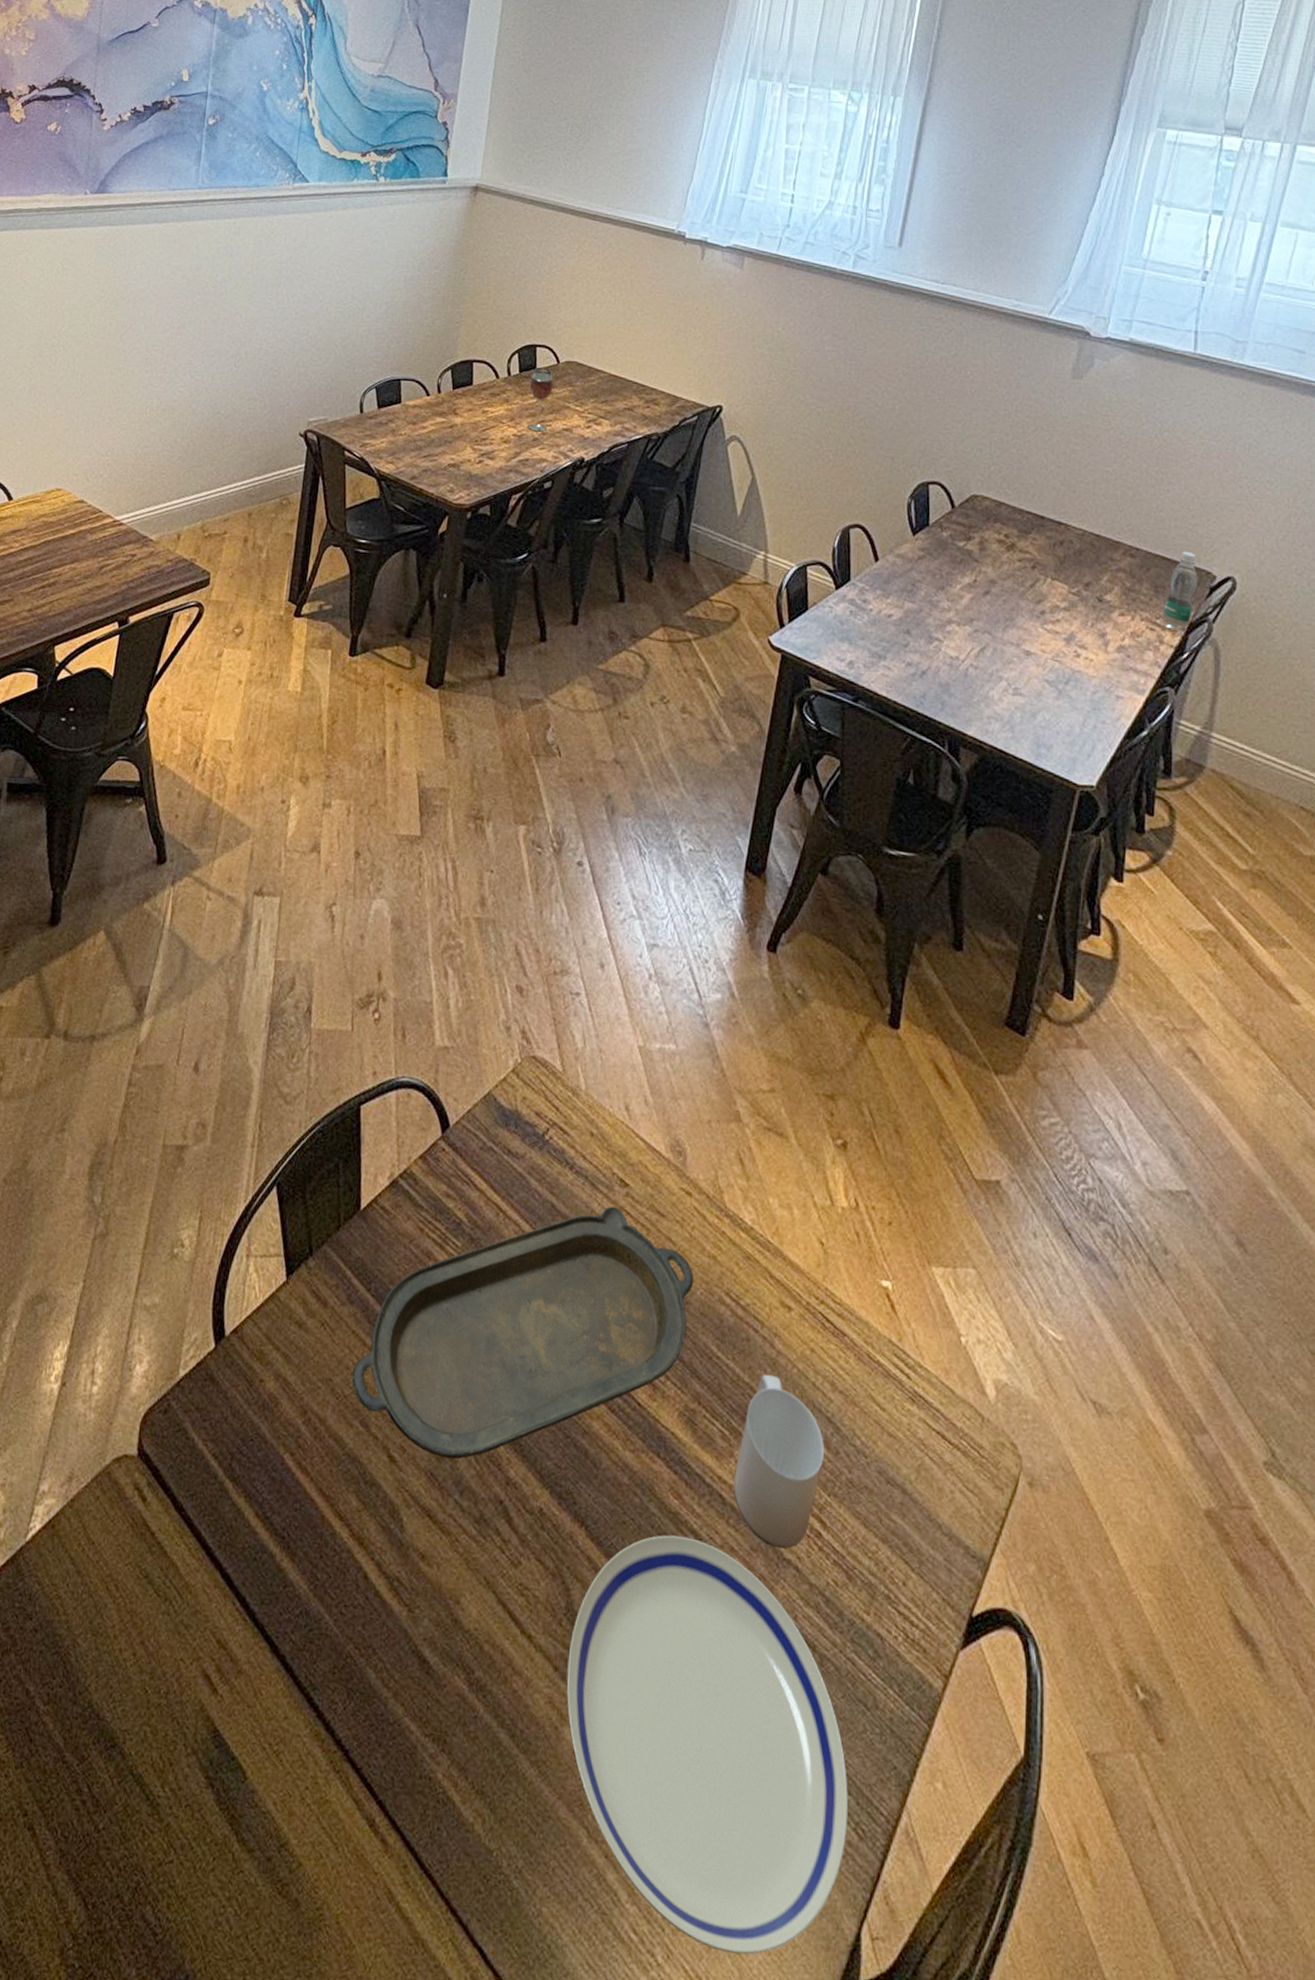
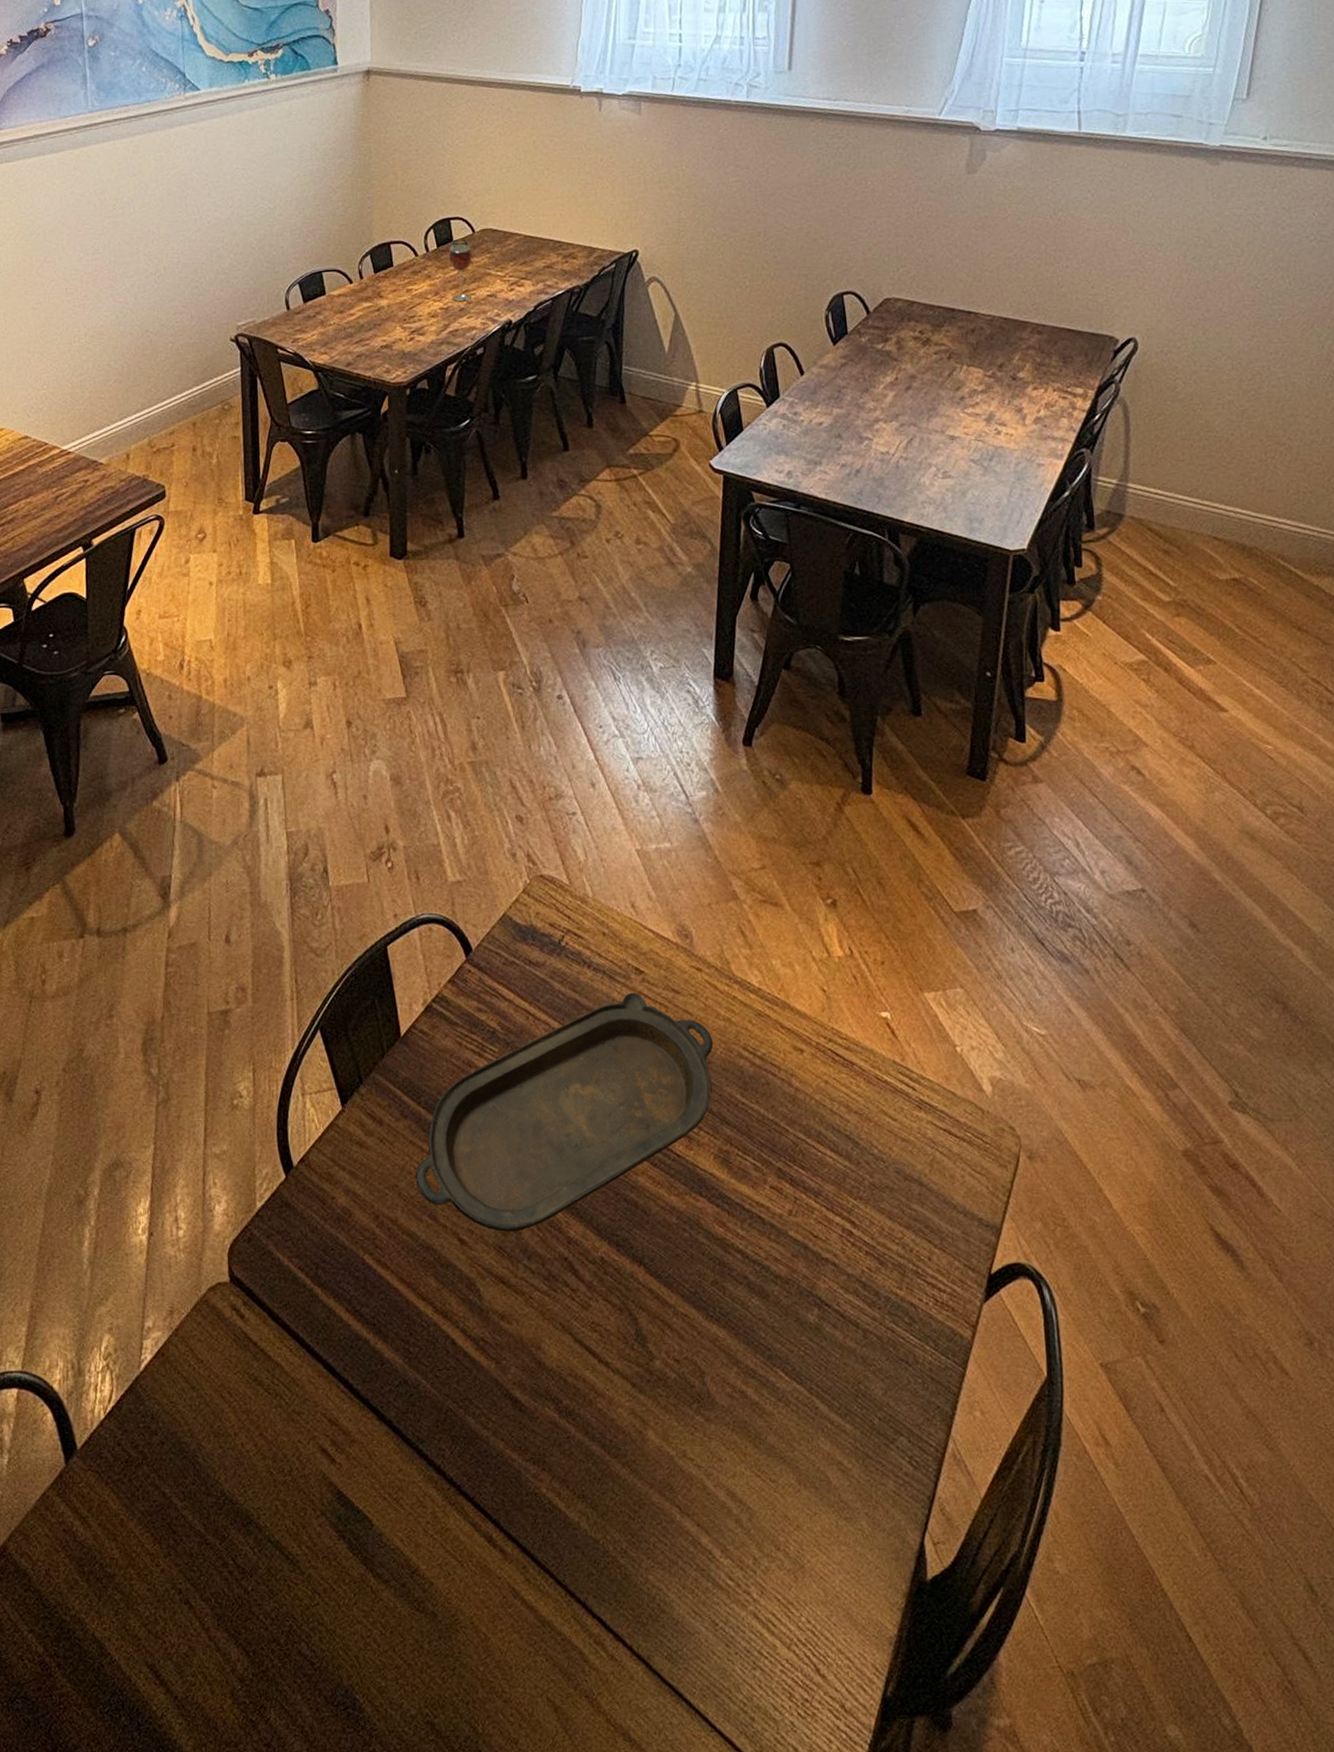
plate: present [566,1534,848,1955] -> none [643,1256,903,1580]
cup: present [732,1374,824,1549] -> none [769,1109,847,1250]
bottle: present [1162,551,1198,633] -> none [1072,320,1102,397]

